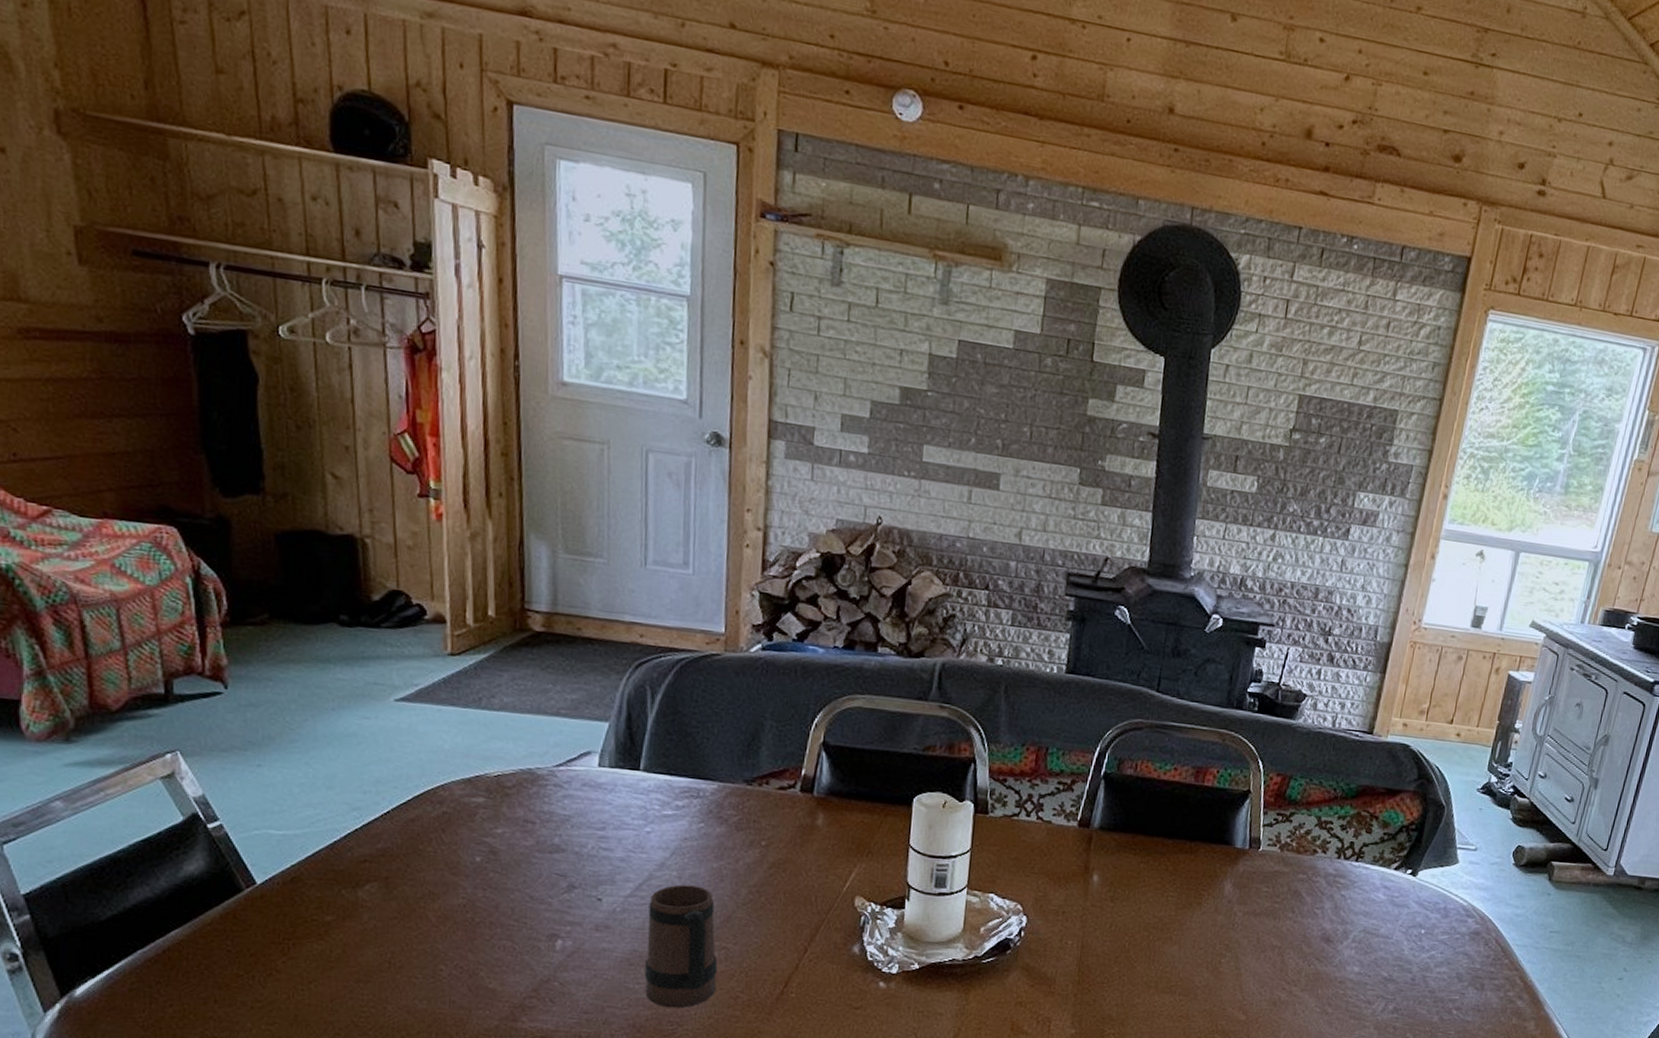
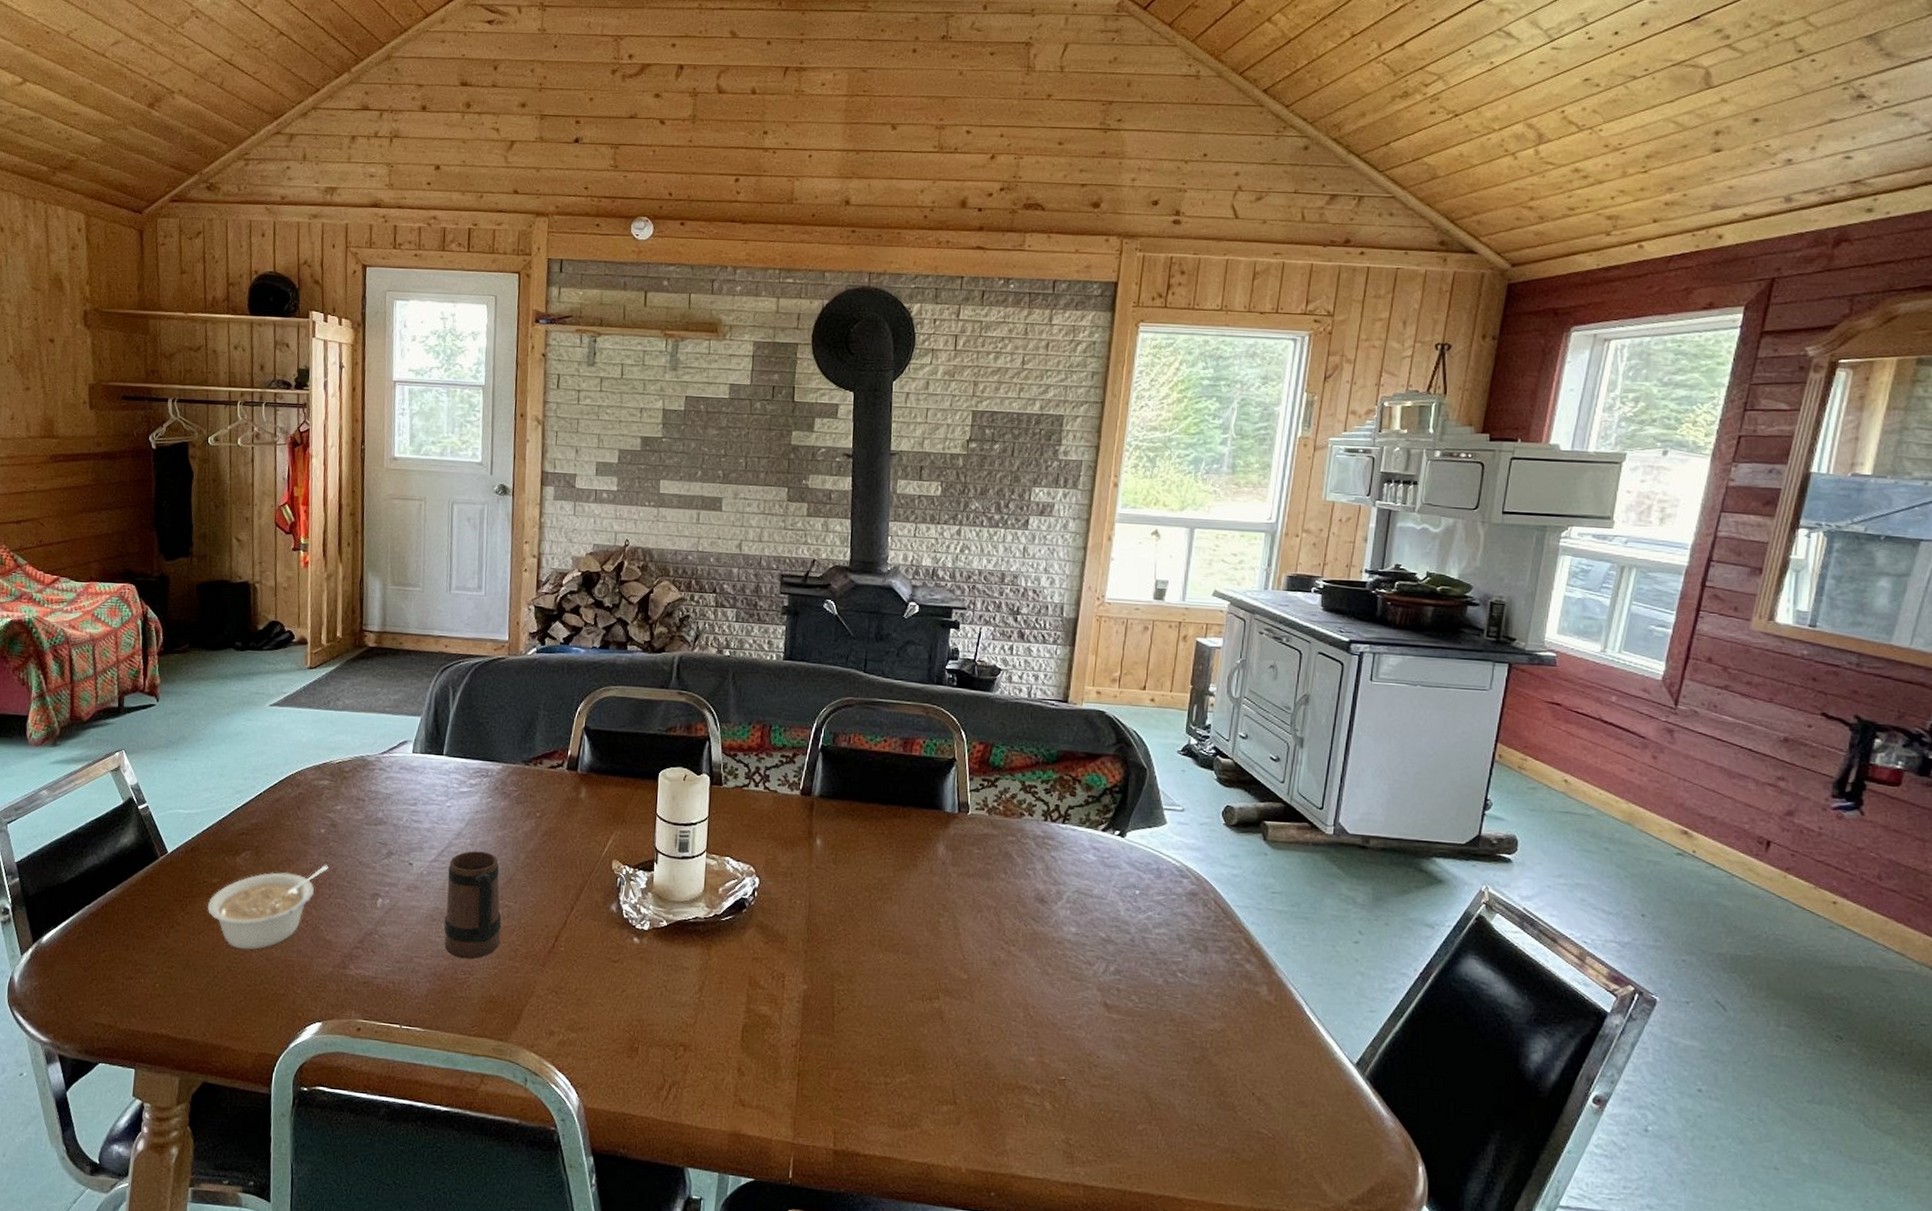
legume: none [320,900,488,1002] -> present [208,865,329,950]

